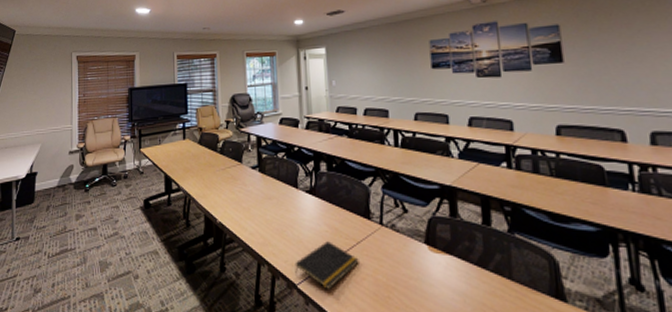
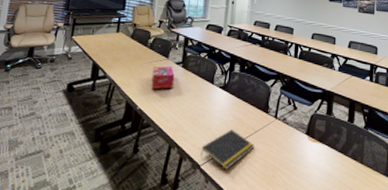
tissue box: none [227,172,253,200] -> present [151,66,175,90]

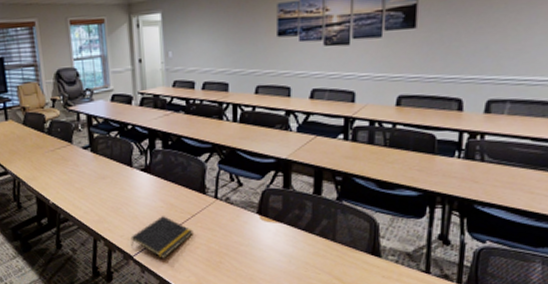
tissue box: present [151,66,175,90] -> none [57,153,86,181]

